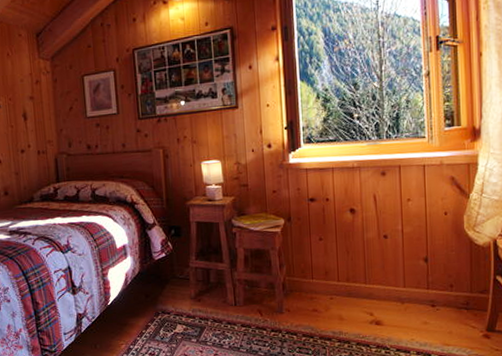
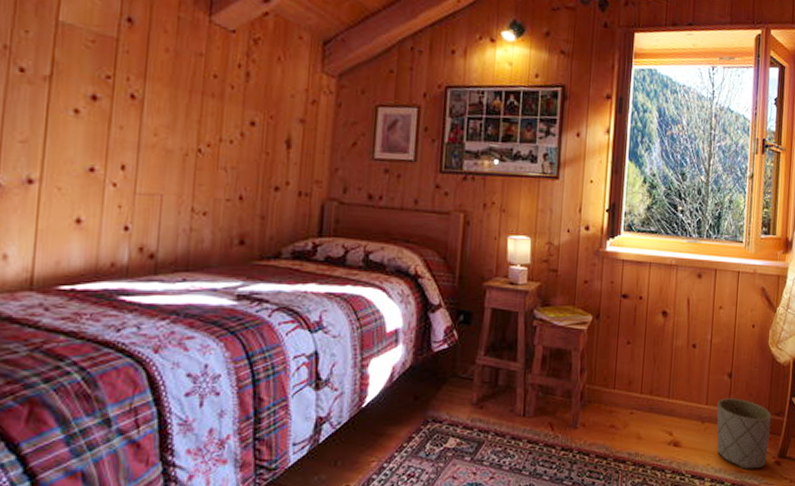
planter: none [415,280,475,343] -> present [716,398,772,470]

